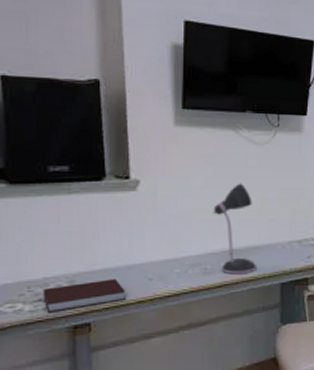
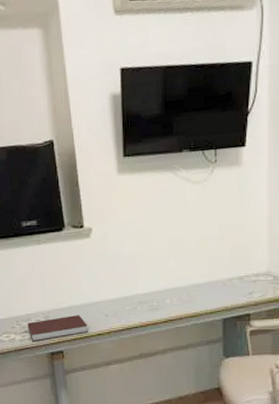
desk lamp: present [213,183,257,275] -> none [156,224,200,311]

